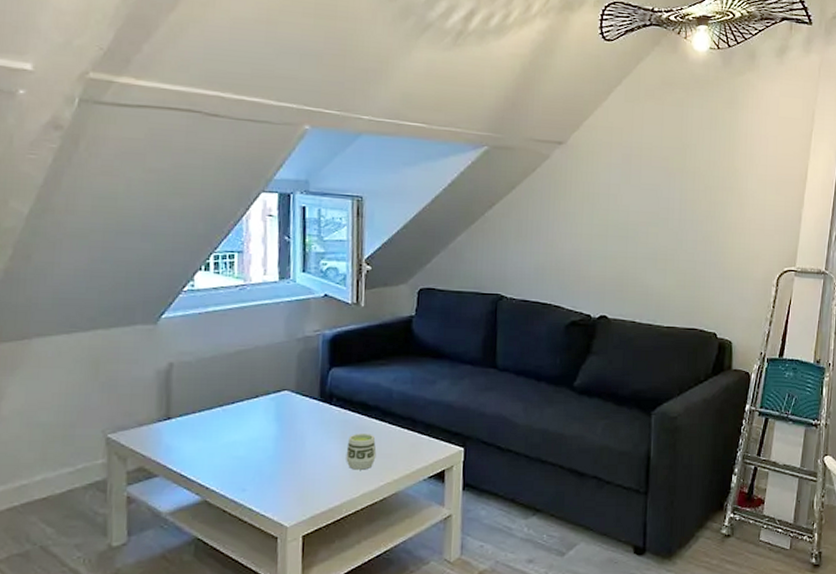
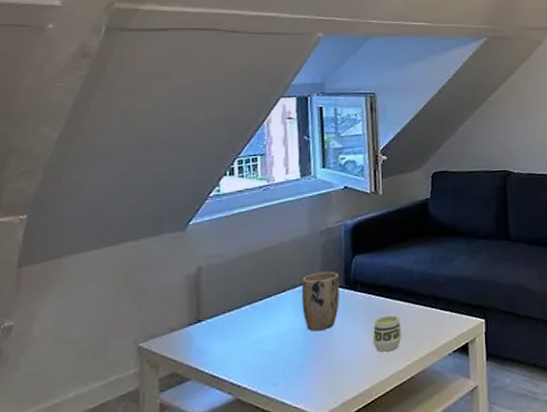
plant pot: none [274,381,315,442] -> present [302,271,340,332]

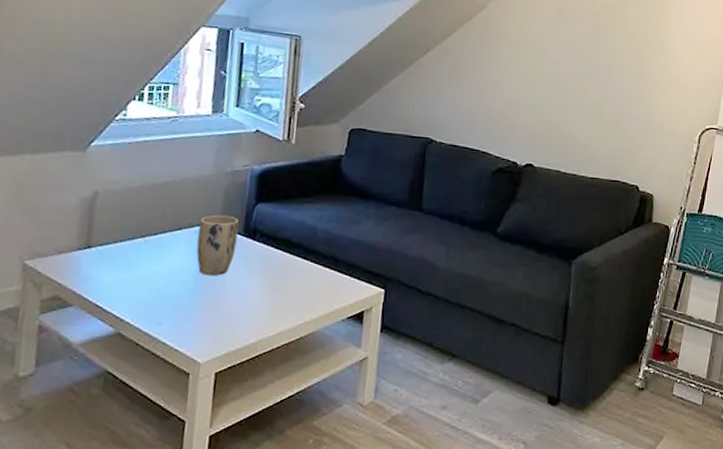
cup: present [373,315,402,352] -> none [265,270,297,308]

